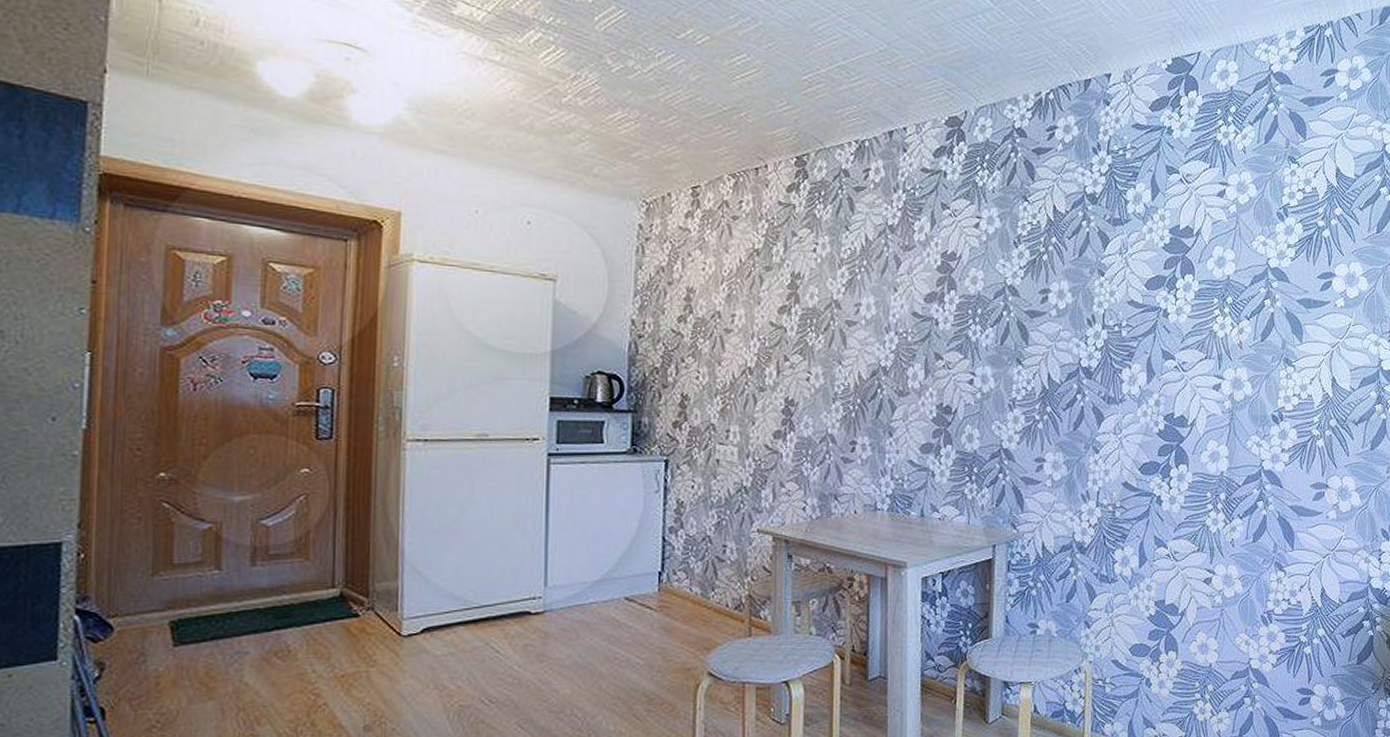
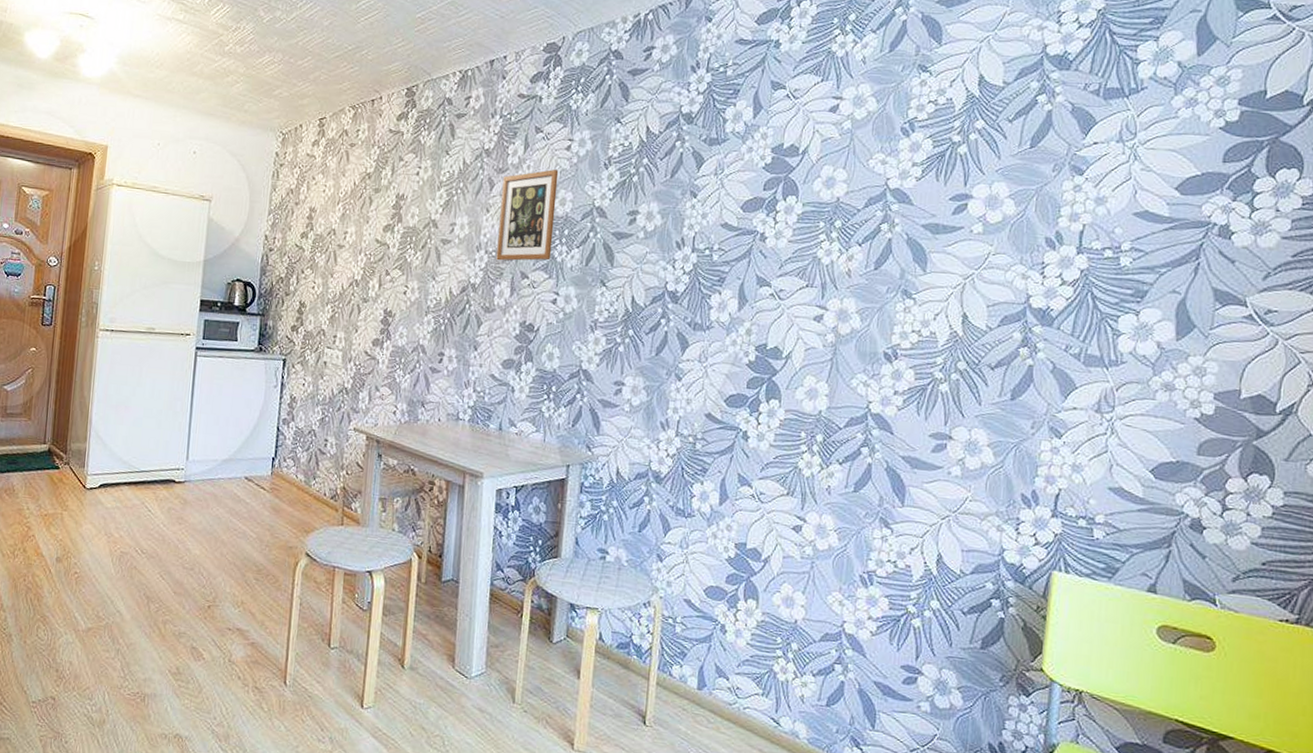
picture frame: none [907,247,968,342] -> present [496,169,559,261]

